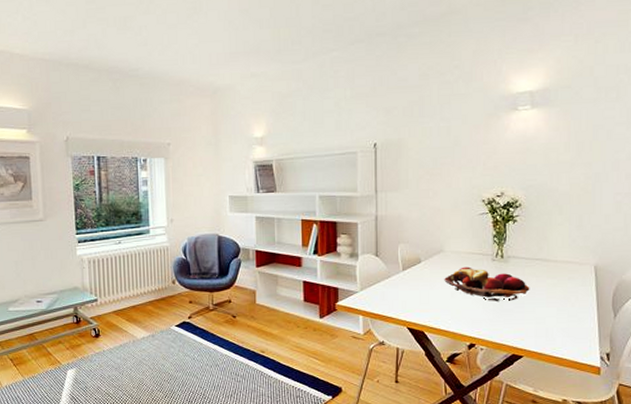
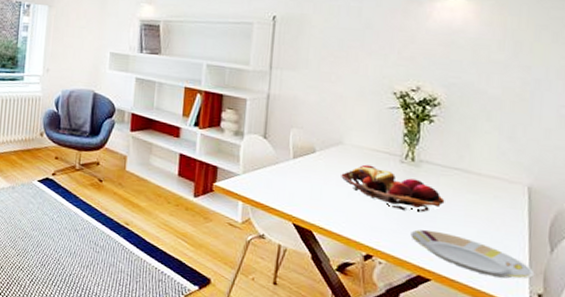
plate: none [504,314,602,345] -> present [410,229,533,279]

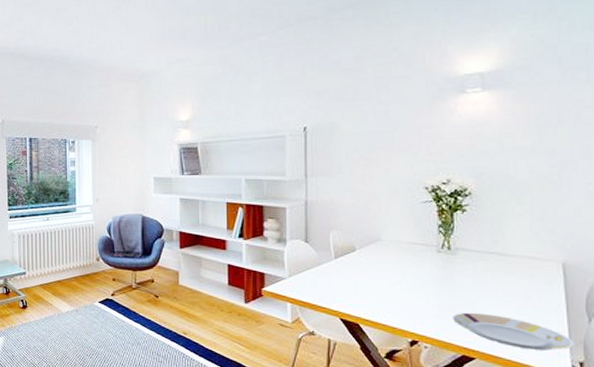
fruit basket: present [341,164,445,213] -> none [382,257,483,297]

